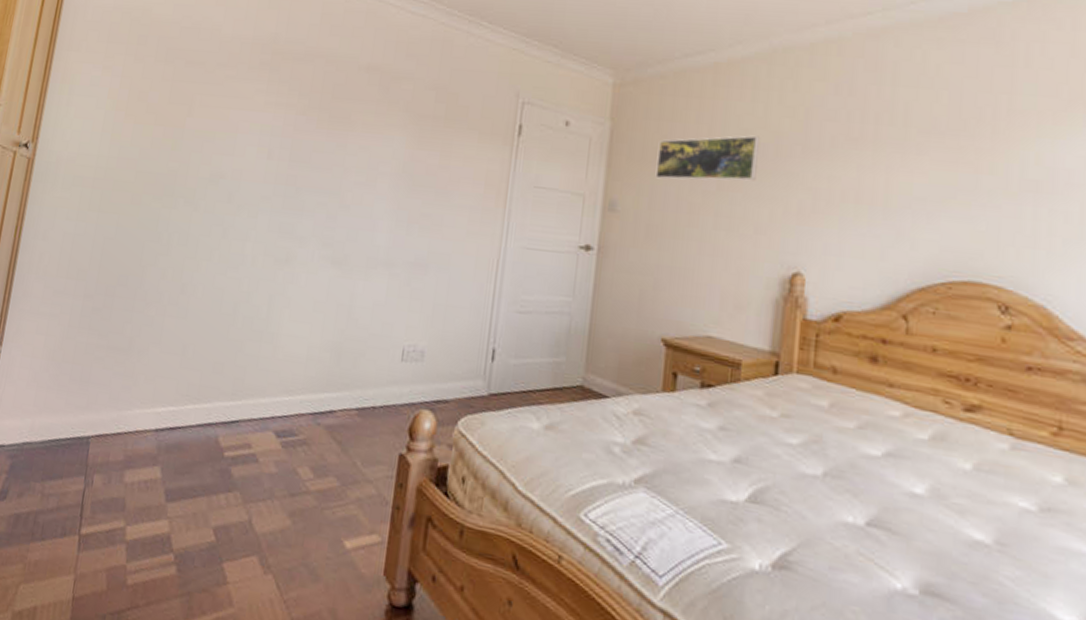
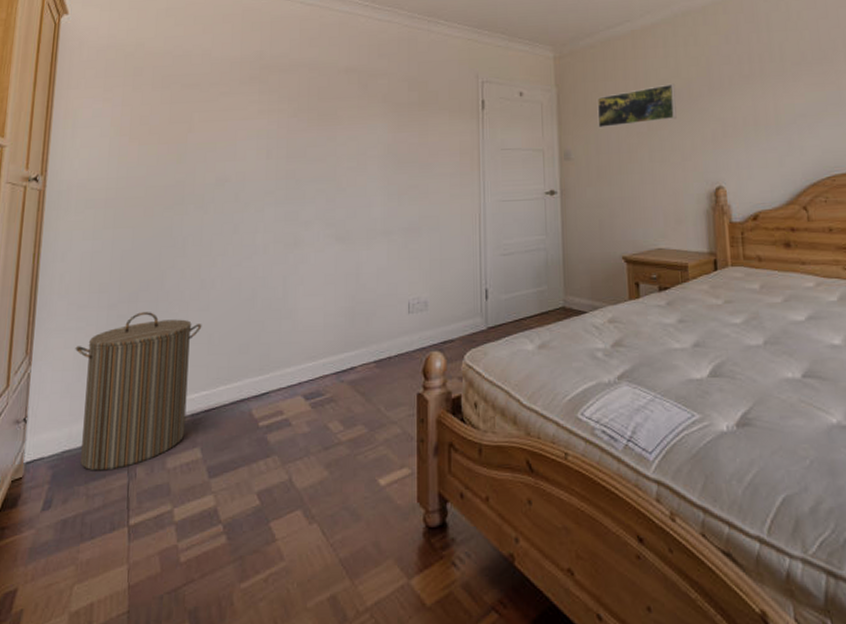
laundry hamper: none [39,308,178,473] -> present [75,312,202,471]

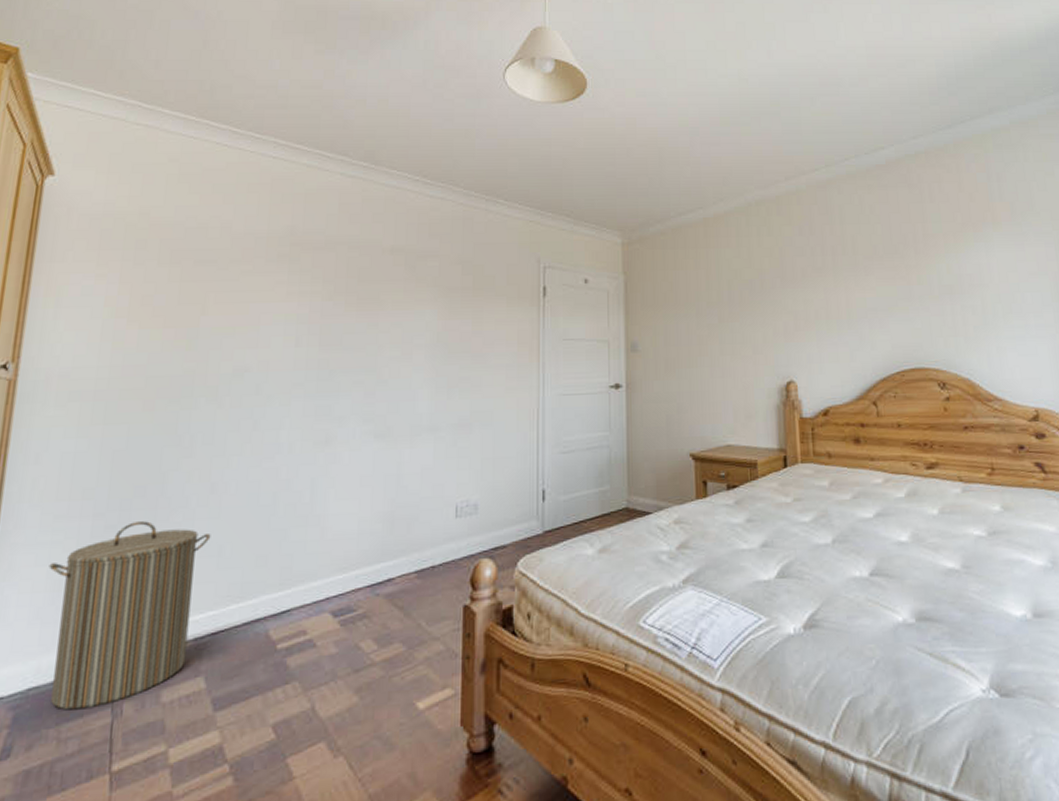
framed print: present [597,83,677,129] -> none [666,274,749,319]

